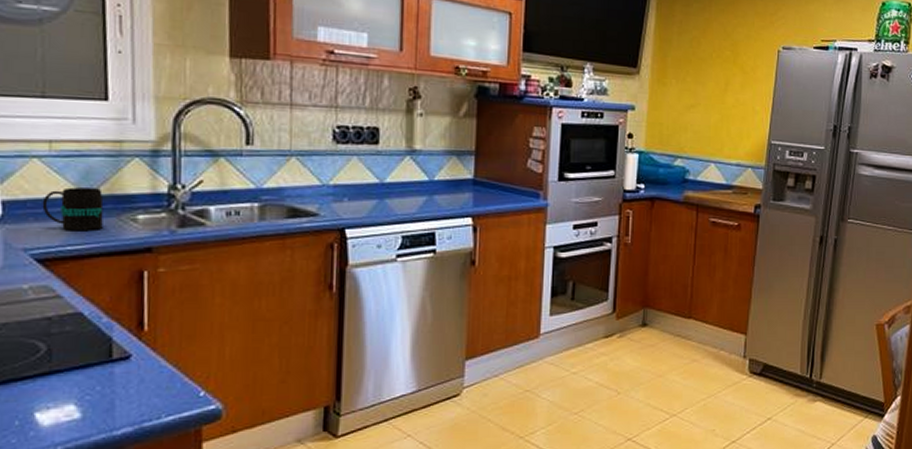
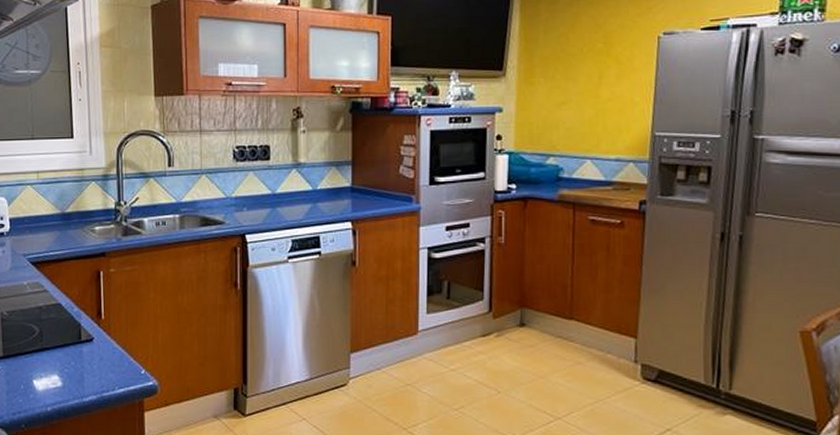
mug: present [42,187,104,231] -> none [34,207,73,240]

